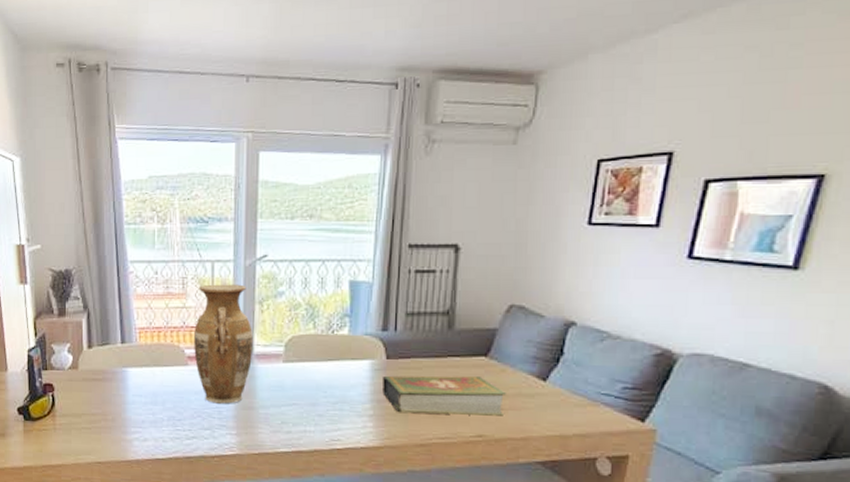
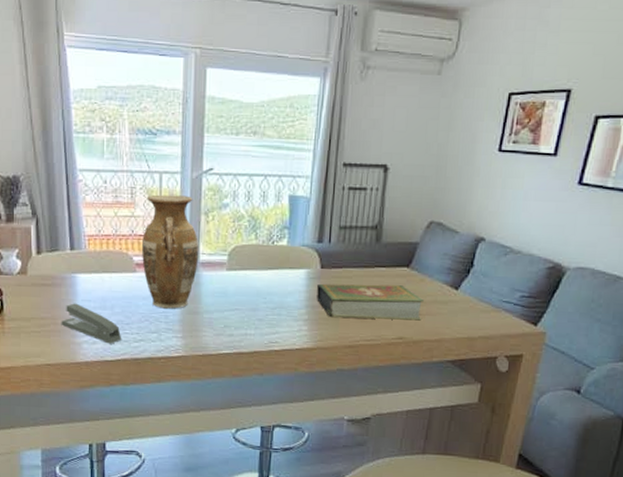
stapler: none [111,398,174,441] -> present [61,303,122,344]

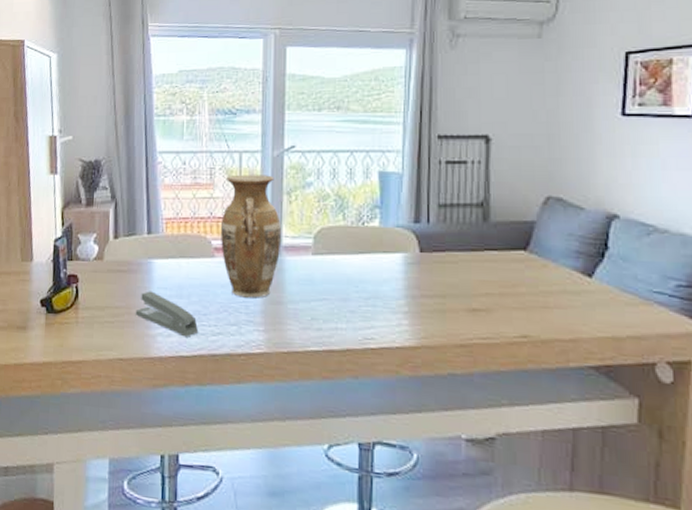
book: present [317,283,424,321] -> none [417,269,549,315]

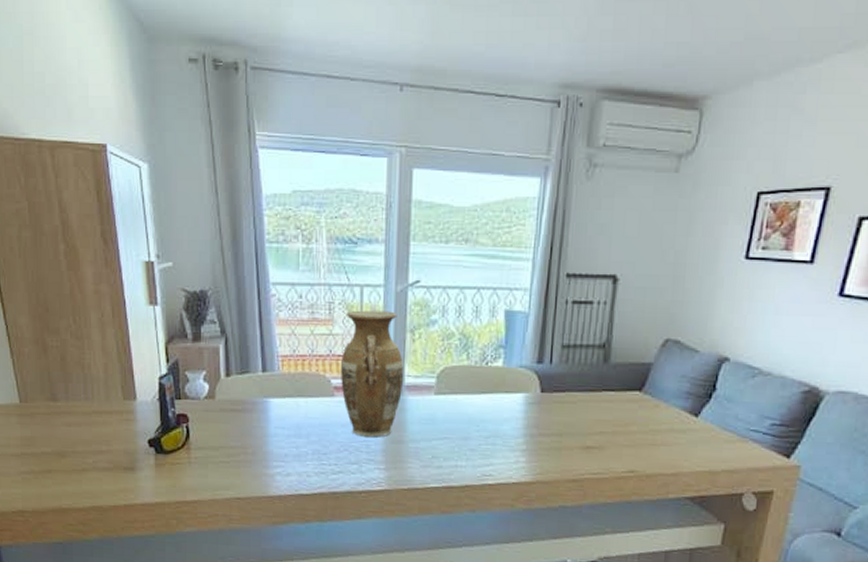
stapler: present [135,291,199,337] -> none [252,430,319,476]

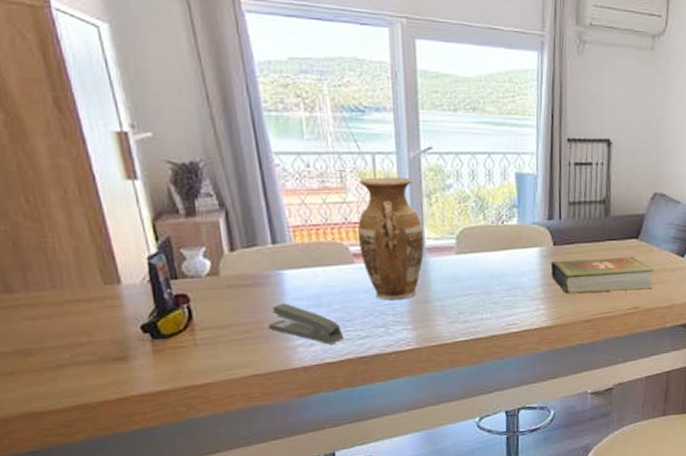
stapler: none [252,430,319,476] -> present [268,303,344,345]
book: none [536,409,658,452] -> present [551,257,654,294]

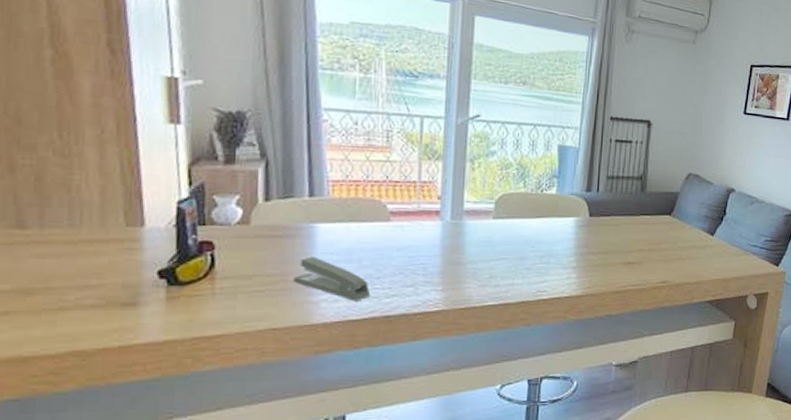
vase: present [357,177,424,300] -> none [397,139,464,260]
book: present [551,257,654,294] -> none [585,231,684,265]

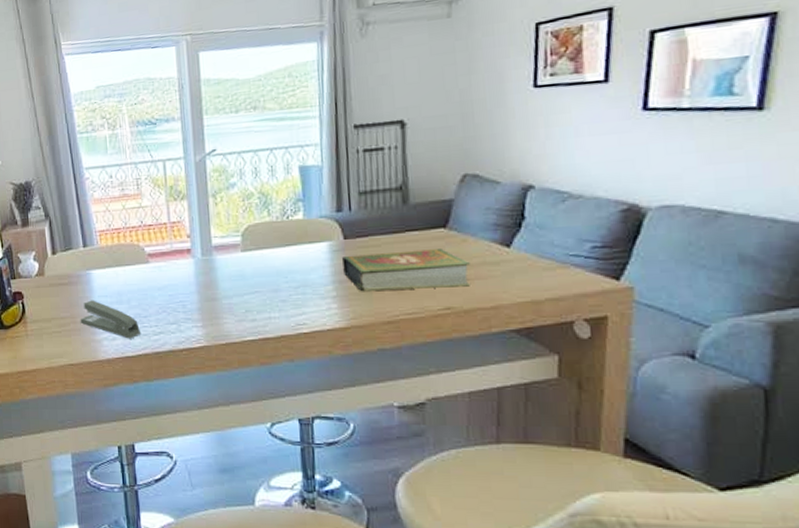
book: none [585,231,684,265] -> present [342,249,470,292]

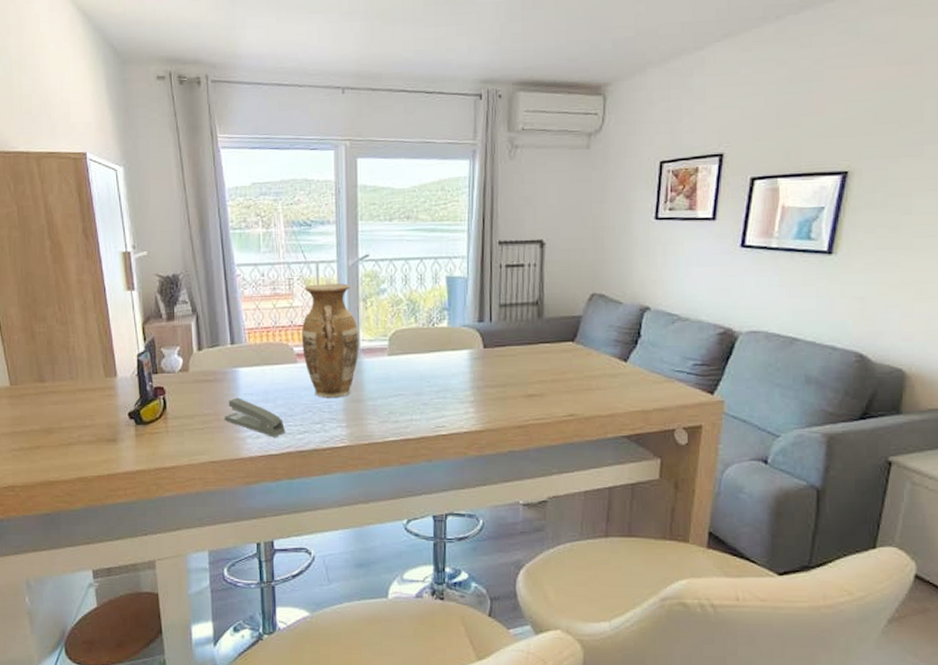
vase: none [151,180,211,298] -> present [301,283,359,398]
book: present [342,249,470,292] -> none [481,361,592,398]

